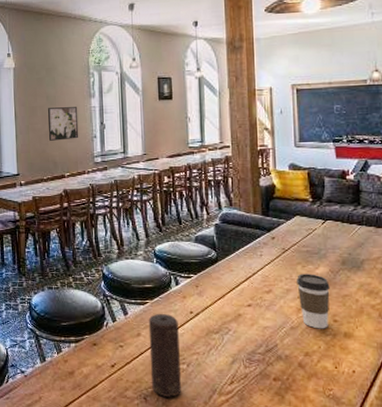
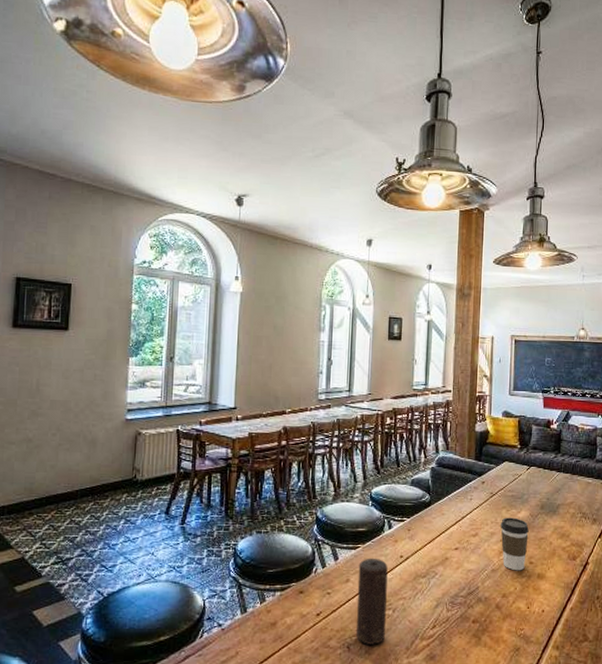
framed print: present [47,107,79,141] -> none [272,339,306,374]

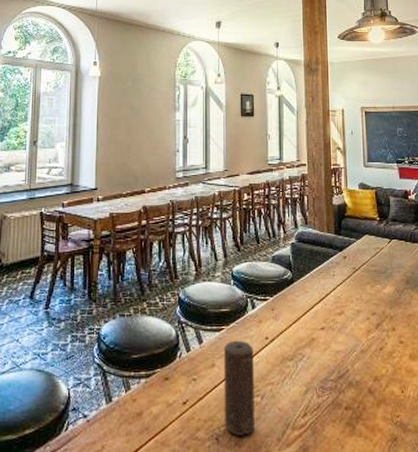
coffee cup: present [501,517,529,571] -> none [366,294,396,351]

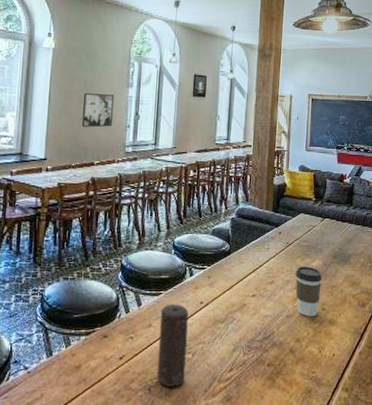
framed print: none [130,119,162,154] -> present [81,93,115,128]
coffee cup: none [366,294,396,351] -> present [295,266,322,317]

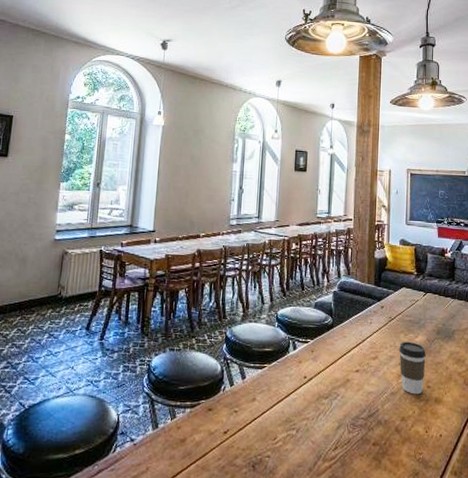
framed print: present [81,93,115,128] -> none [188,168,220,201]
candle: present [156,304,189,387] -> none [260,377,292,464]

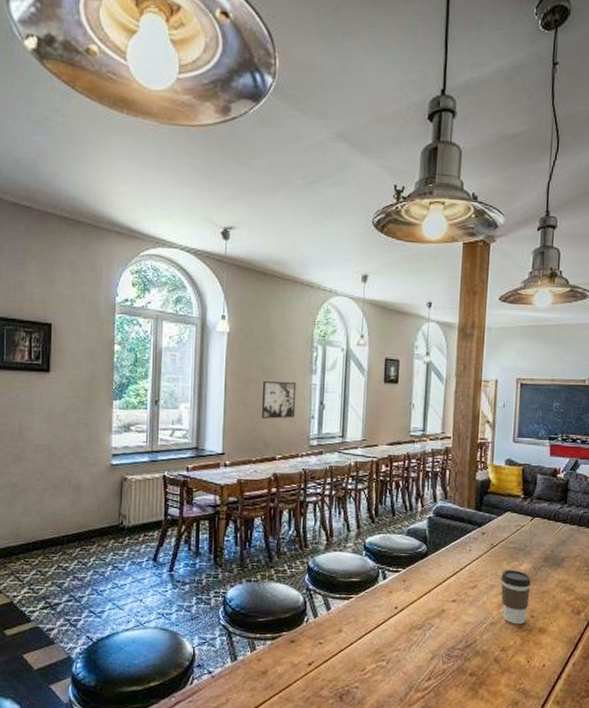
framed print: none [188,168,220,201] -> present [261,381,297,419]

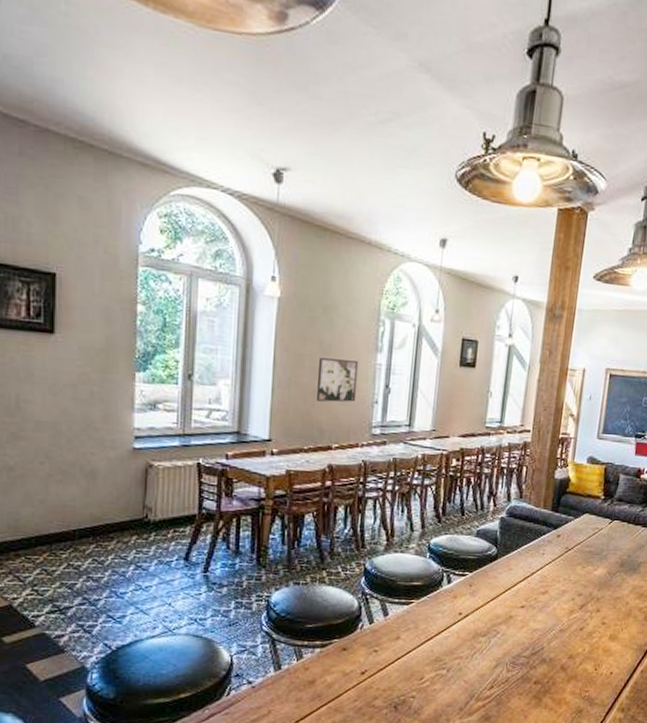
coffee cup: present [501,570,531,625] -> none [572,575,605,632]

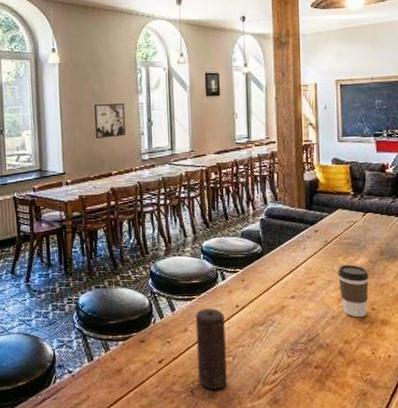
candle: none [404,614,444,705] -> present [195,308,227,389]
coffee cup: none [572,575,605,632] -> present [338,265,369,318]

